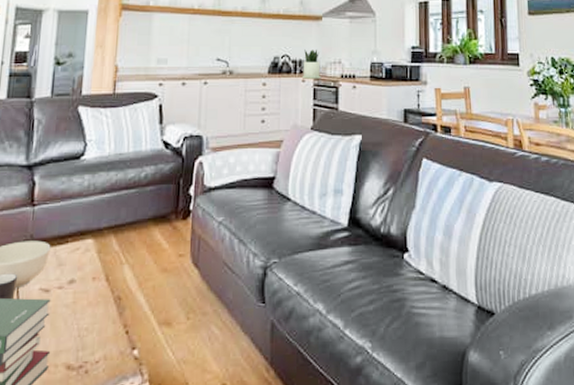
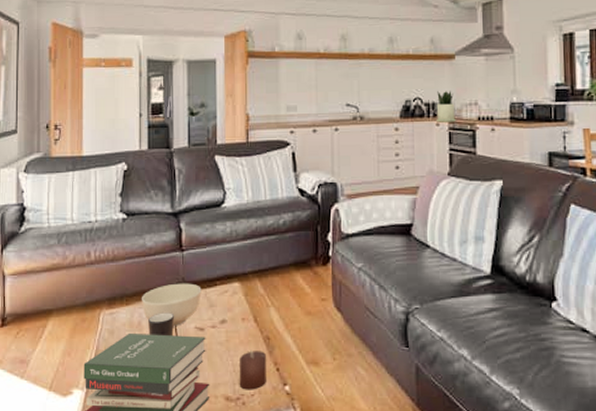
candle: none [83,311,115,357] -> present [239,349,266,390]

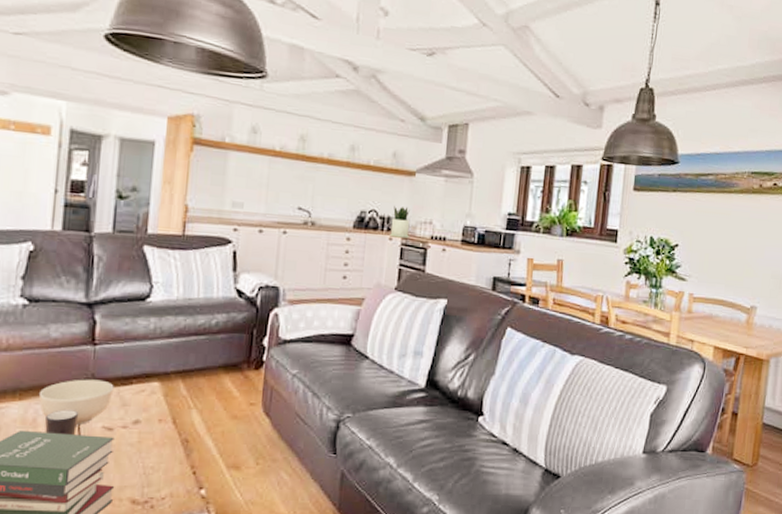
candle: present [239,349,266,390] -> none [148,452,182,493]

